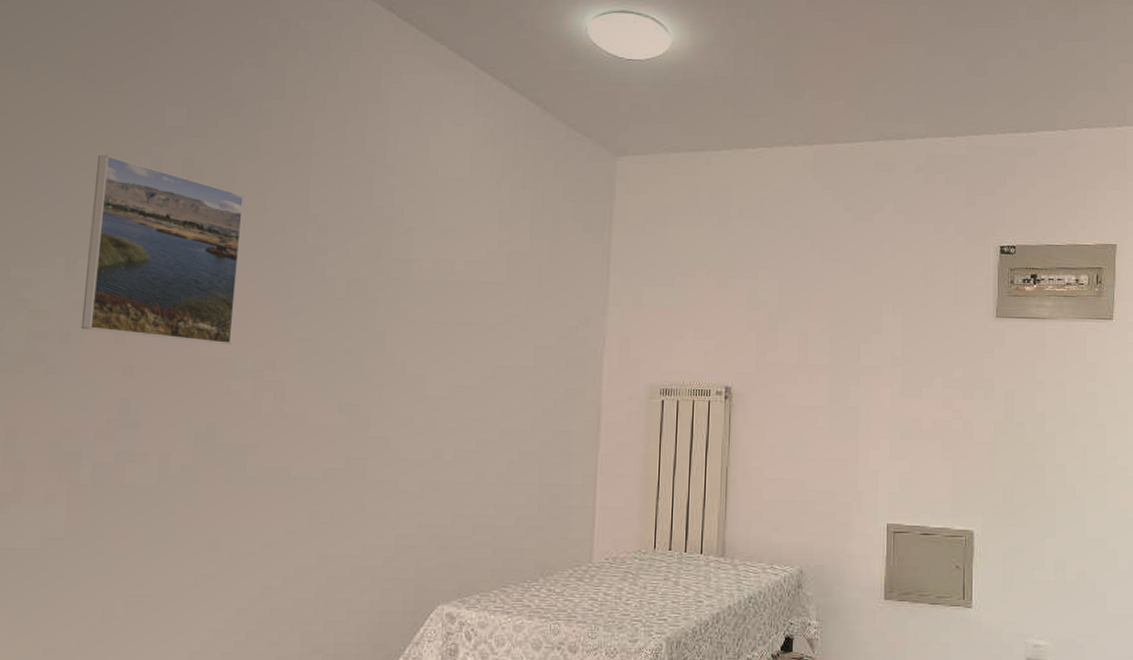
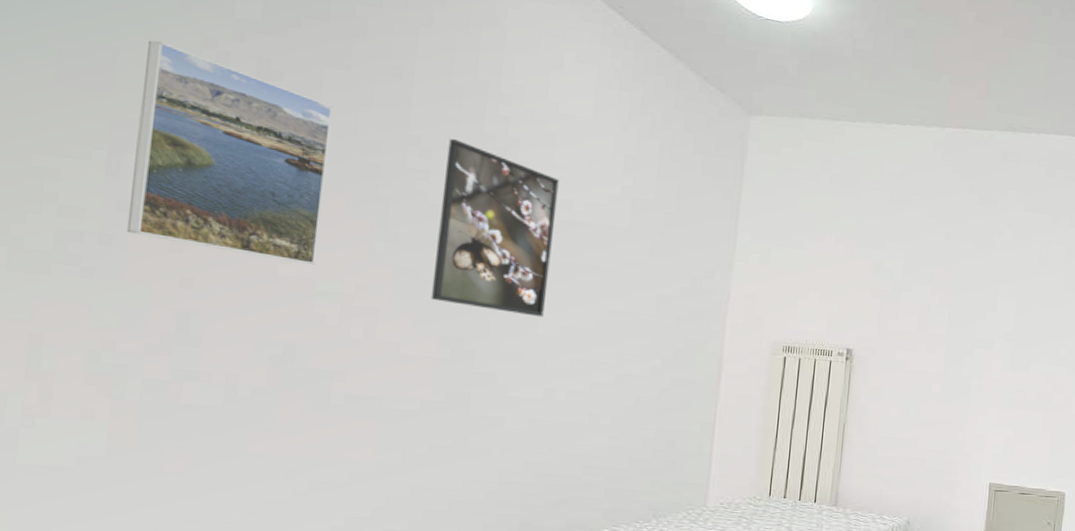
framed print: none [330,212,441,378] -> present [430,138,559,318]

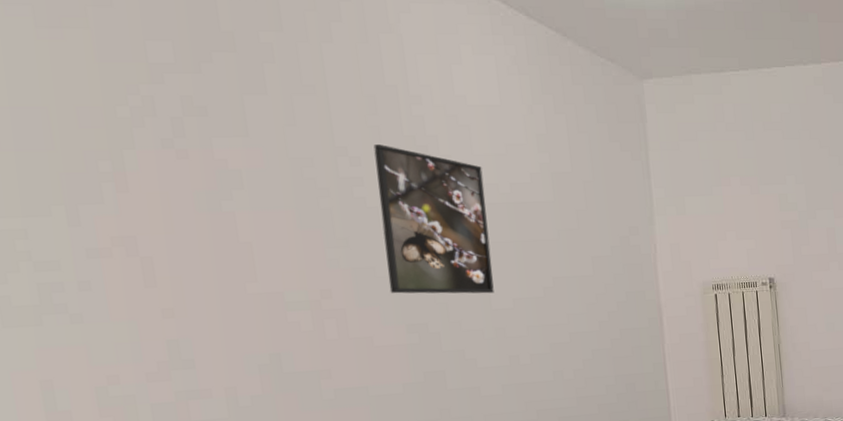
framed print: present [126,40,334,265] -> none [75,95,279,280]

